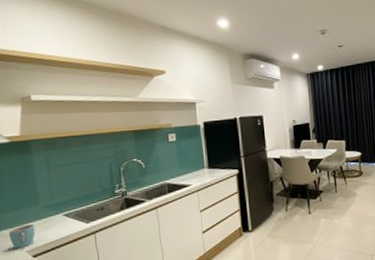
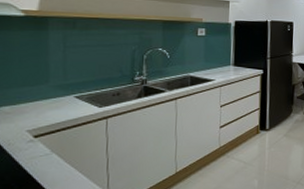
mug: present [8,224,36,249] -> none [9,103,41,127]

